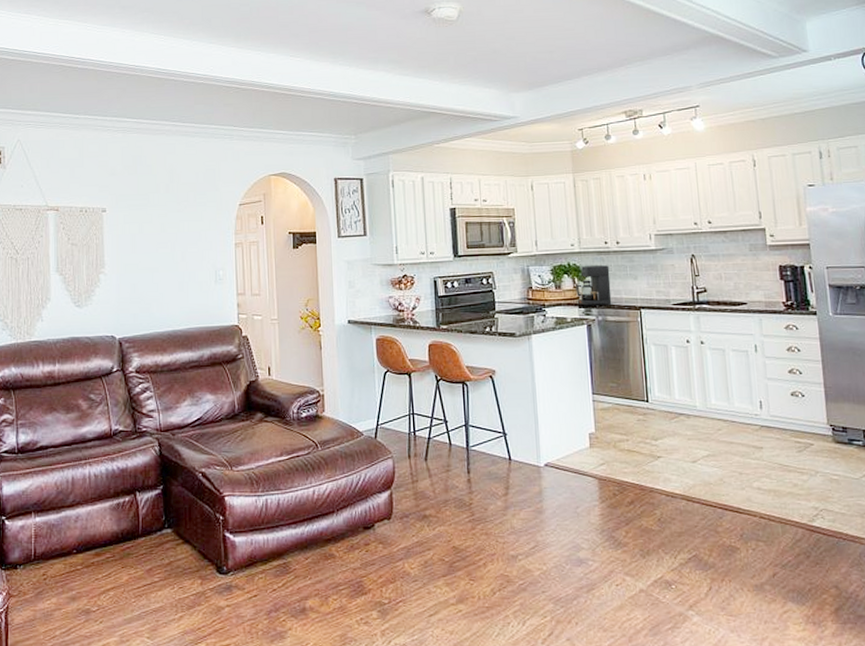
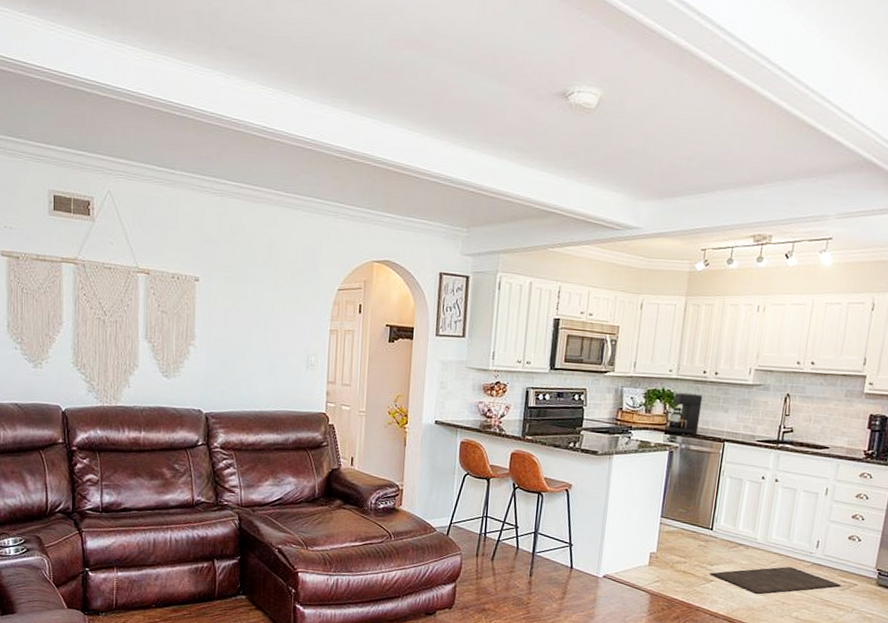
doormat: none [656,433,798,466] -> present [710,567,842,594]

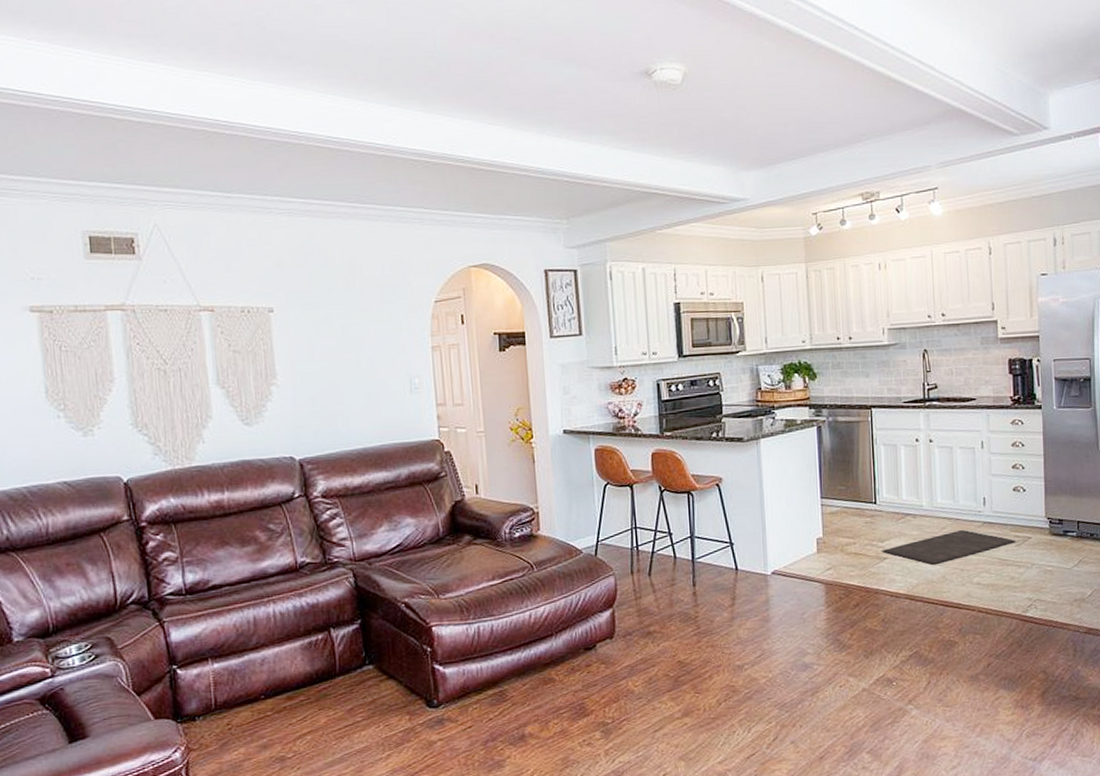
coffee maker: present [664,392,703,434] -> none [807,363,843,406]

